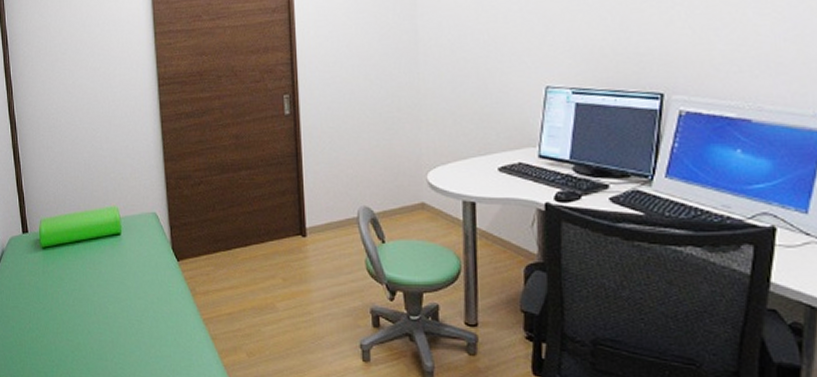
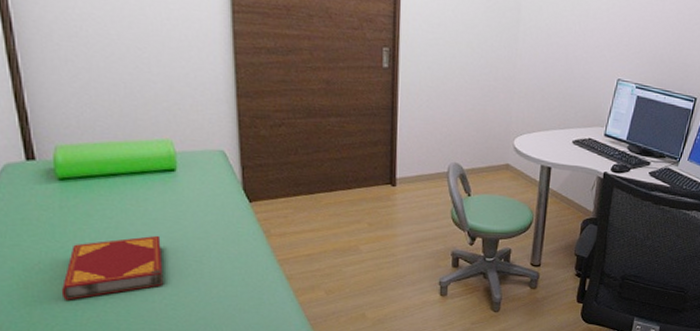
hardback book: none [43,296,114,357] -> present [61,235,164,300]

